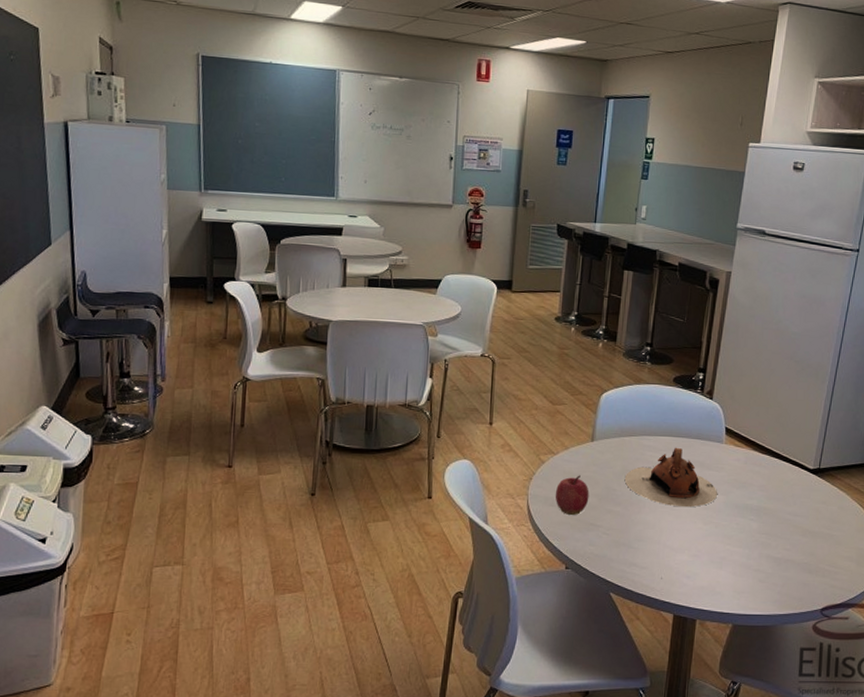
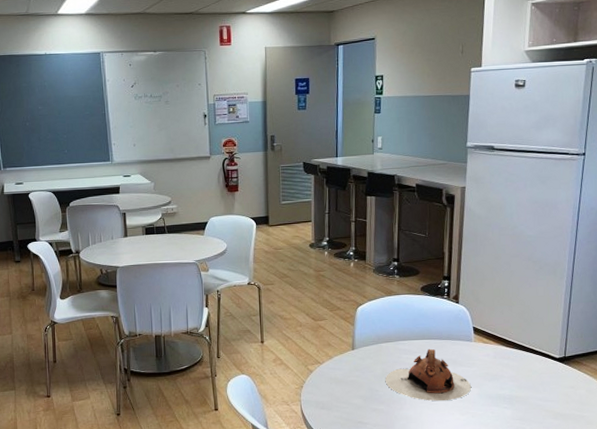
apple: present [555,475,589,515] -> none [324,380,355,415]

